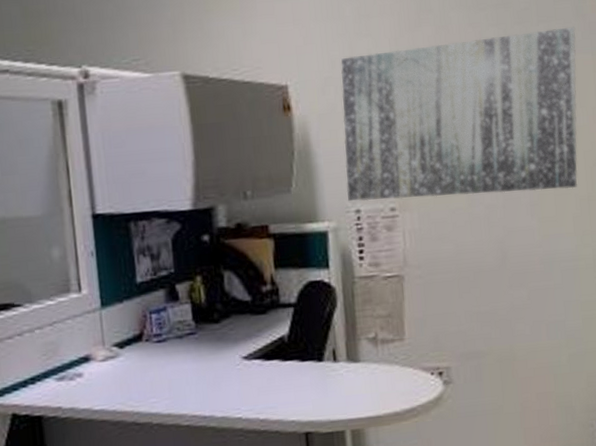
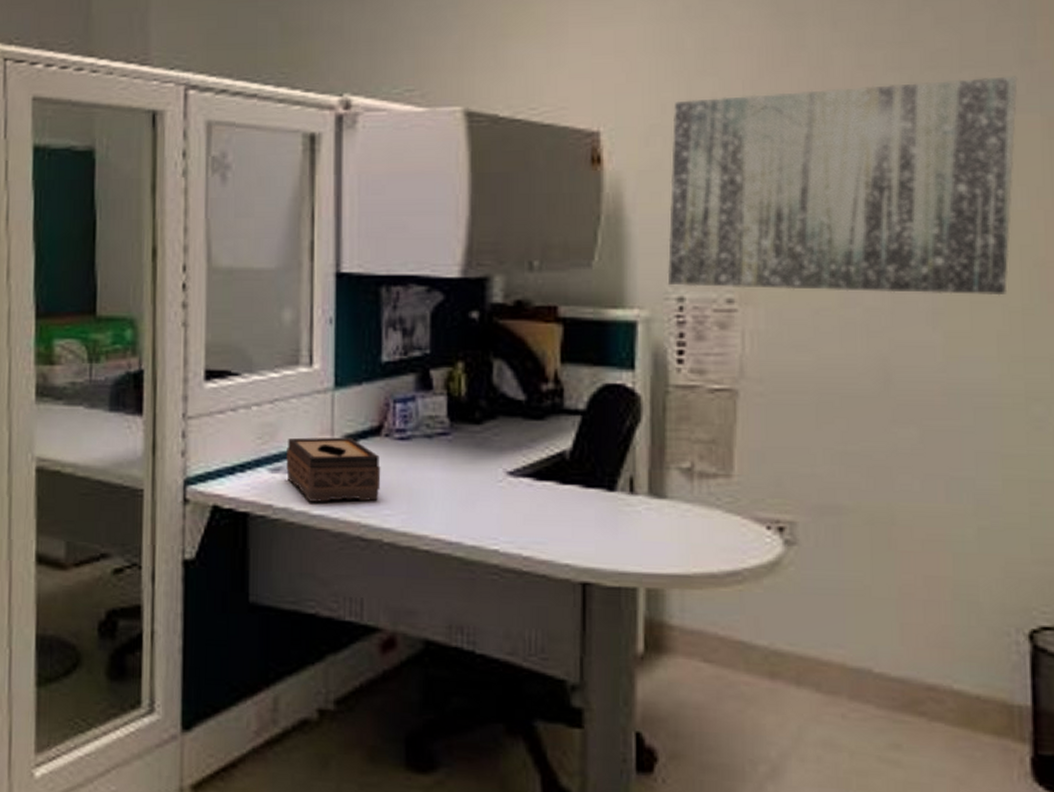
tissue box: none [68,345,147,400] -> present [286,437,381,502]

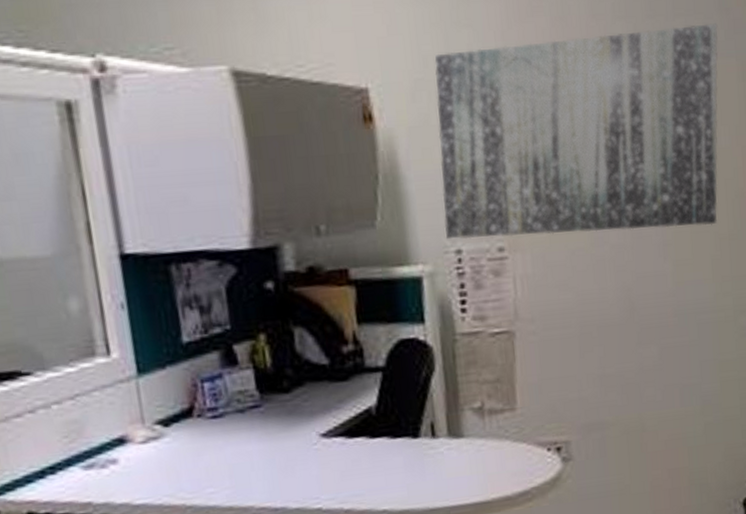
tissue box: present [286,437,381,502] -> none [97,422,201,493]

